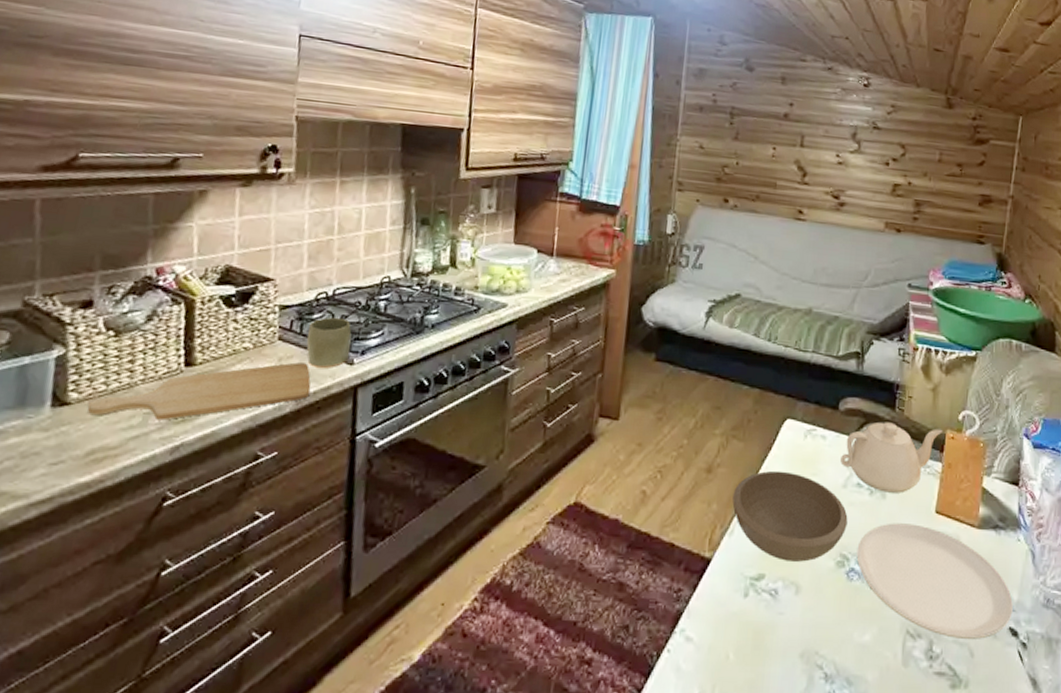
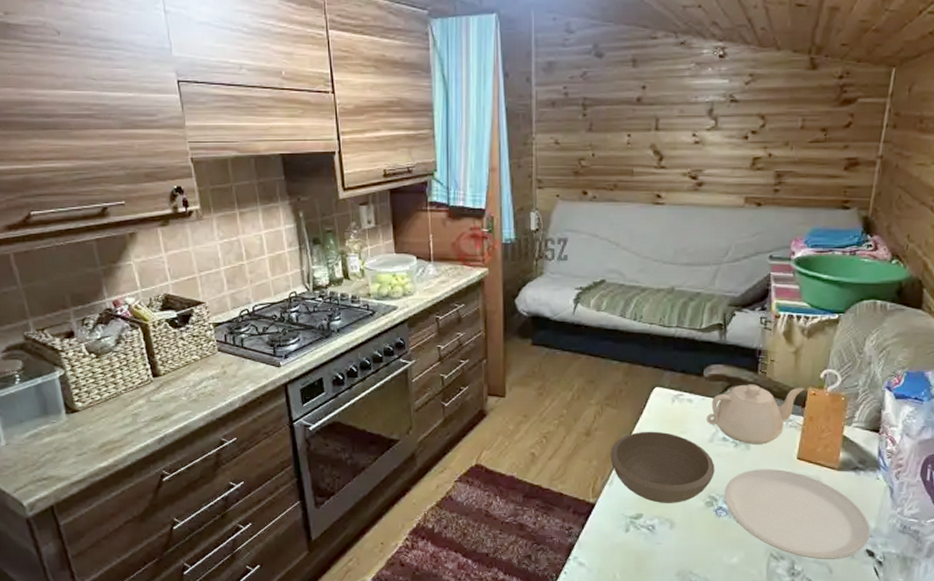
chopping board: present [87,362,311,421] -> none [91,368,252,419]
mug: present [306,317,352,368] -> none [239,329,276,371]

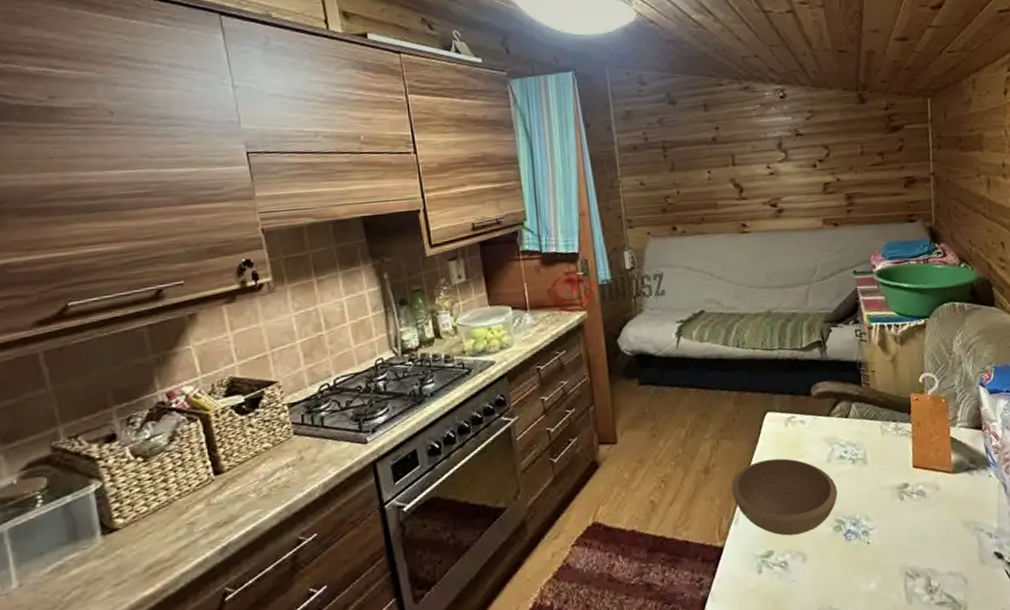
teapot: present [707,384,805,444] -> none [821,394,908,459]
plate: present [724,469,871,559] -> none [850,480,995,571]

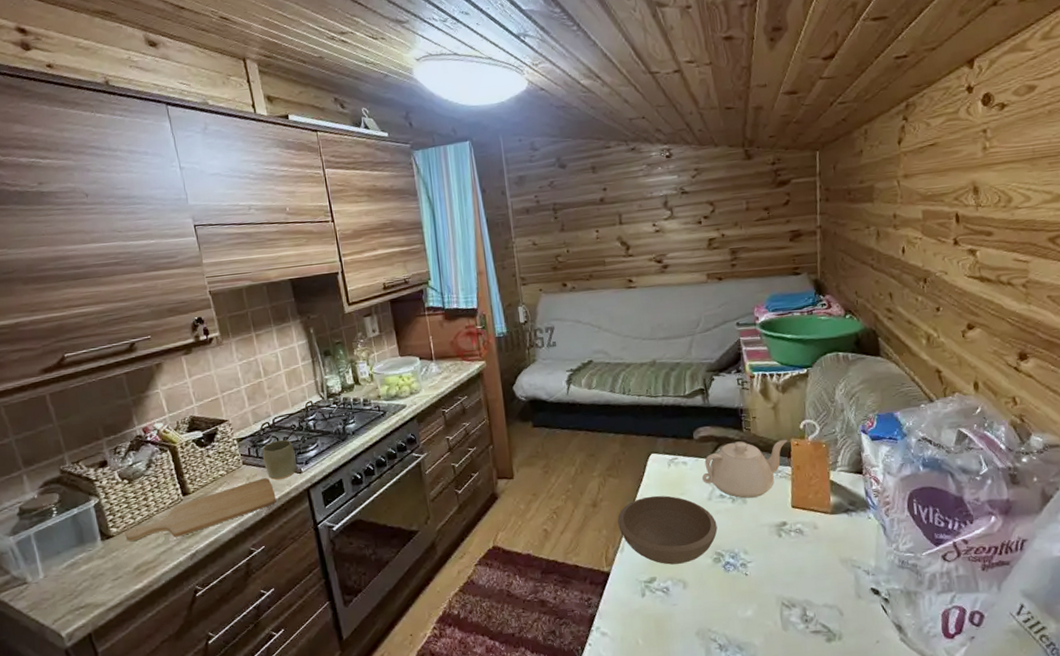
chopping board: none [134,450,334,536] -> present [125,478,277,542]
mug: none [318,403,363,453] -> present [262,439,298,480]
teapot: none [821,394,908,459] -> present [702,439,788,499]

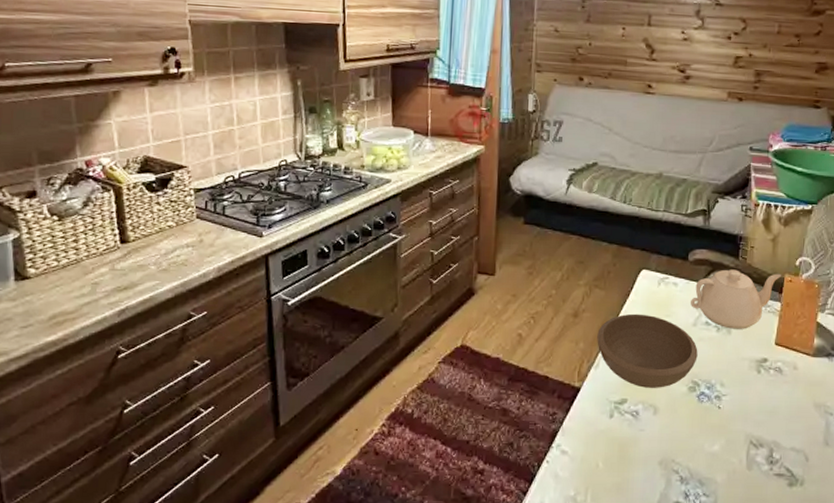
chopping board: present [125,478,277,542] -> none [44,237,229,289]
mug: present [262,439,298,480] -> none [220,197,260,241]

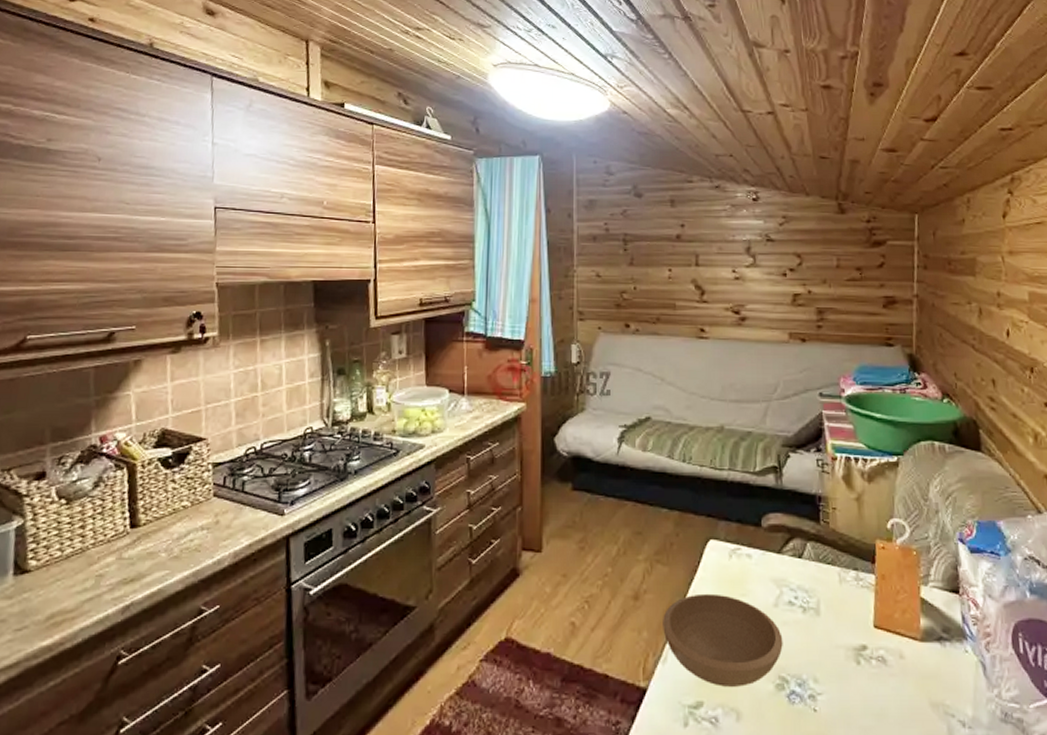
teapot: present [691,269,782,329] -> none [769,536,873,609]

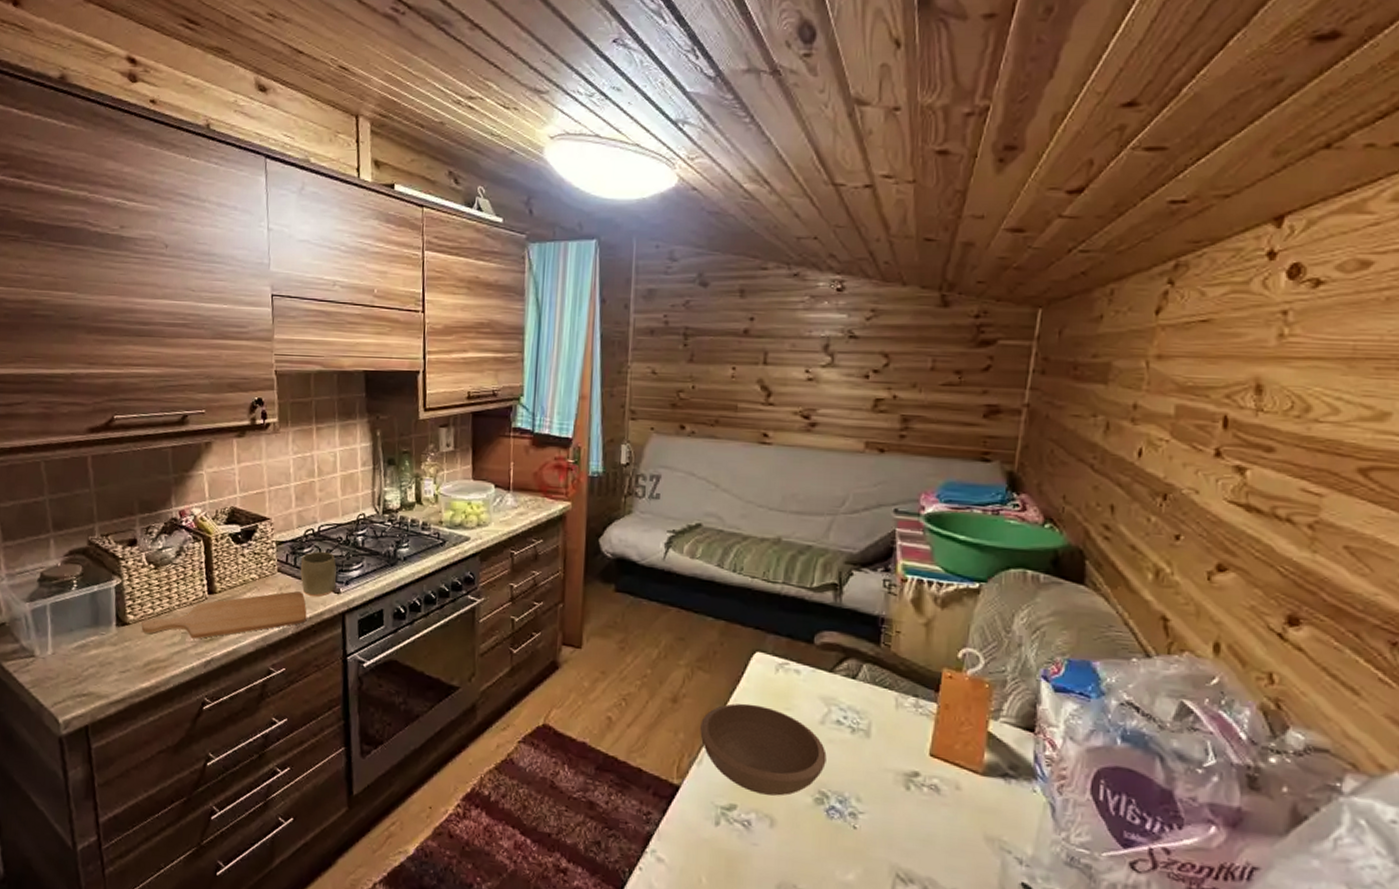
chopping board: none [45,517,247,582] -> present [141,591,307,639]
mug: none [239,470,282,520] -> present [300,551,337,597]

